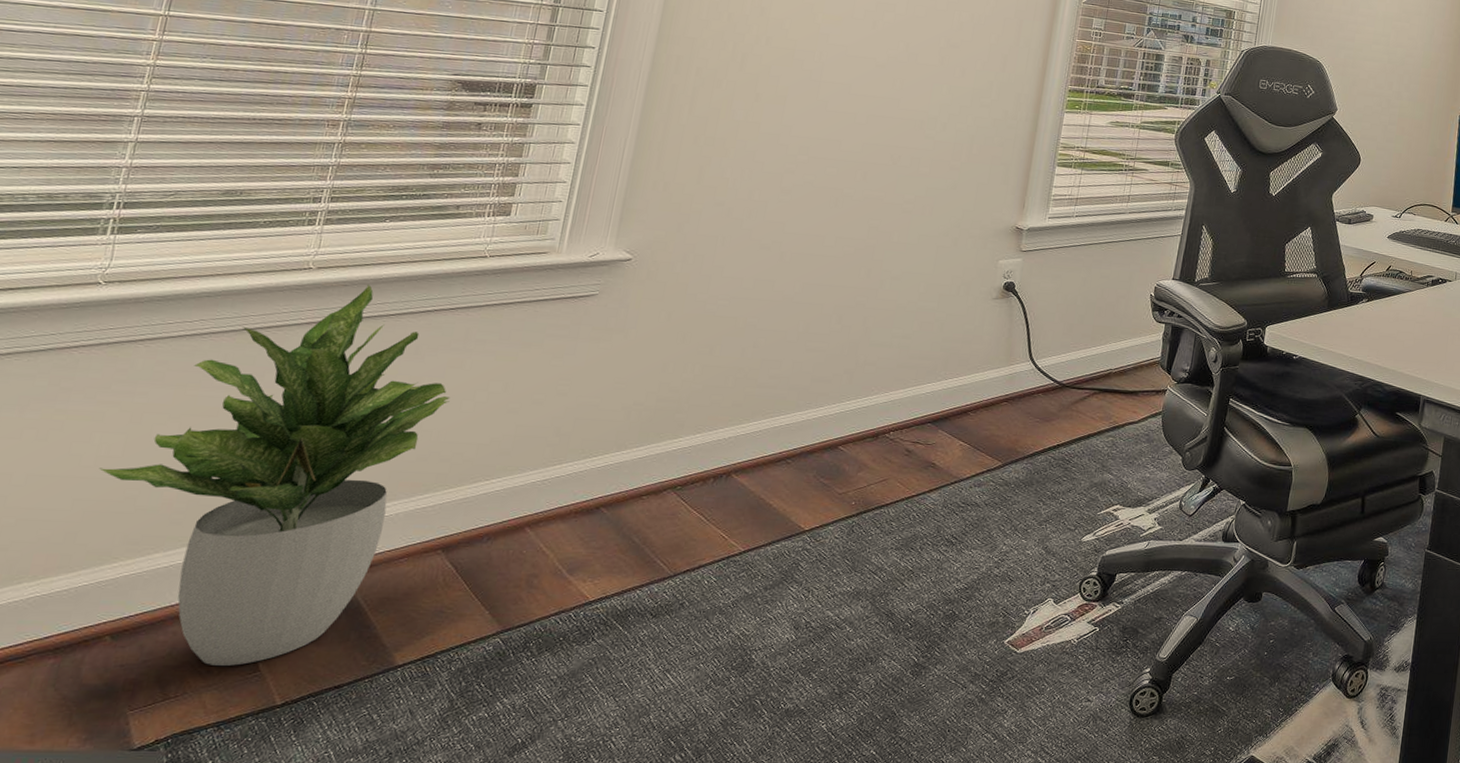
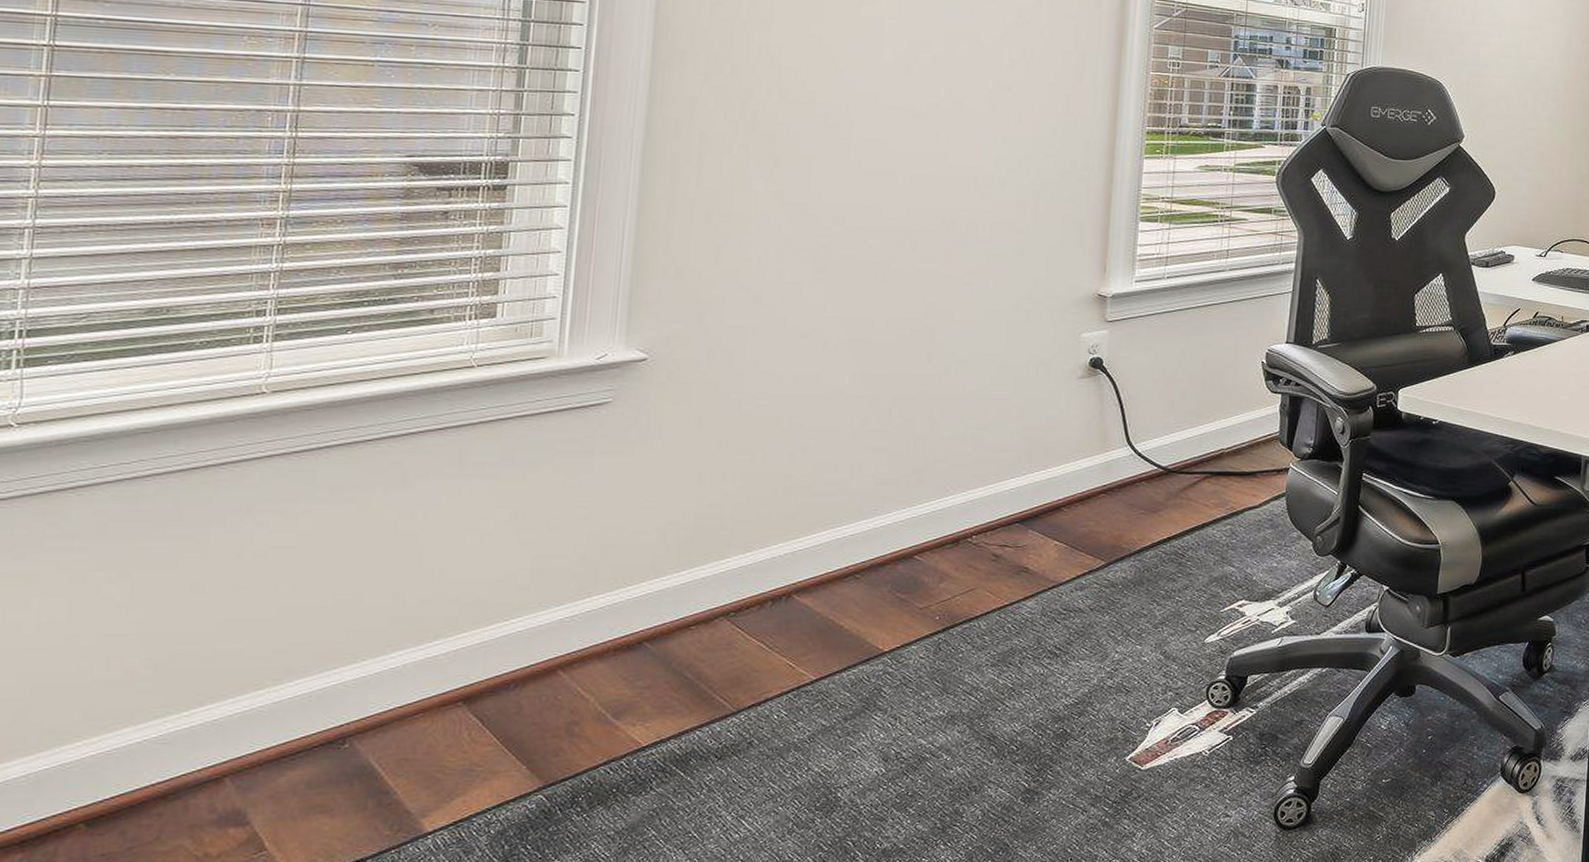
potted plant: present [99,284,451,666] -> none [43,406,451,848]

